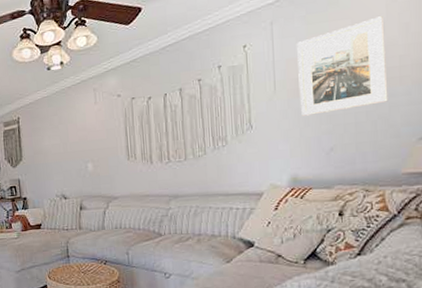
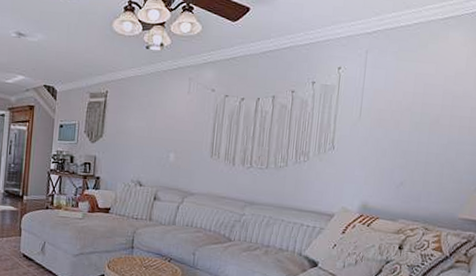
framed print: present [296,16,388,116] -> none [380,67,463,149]

